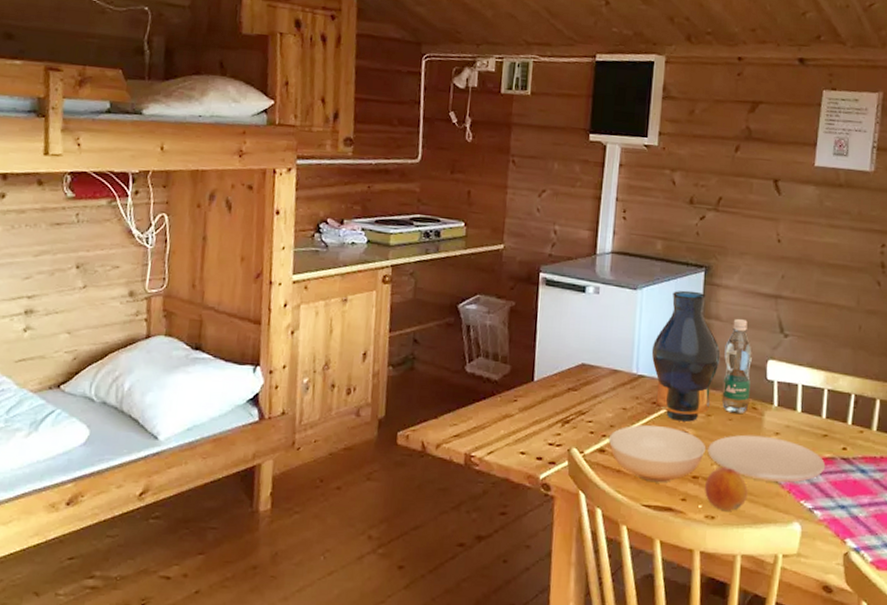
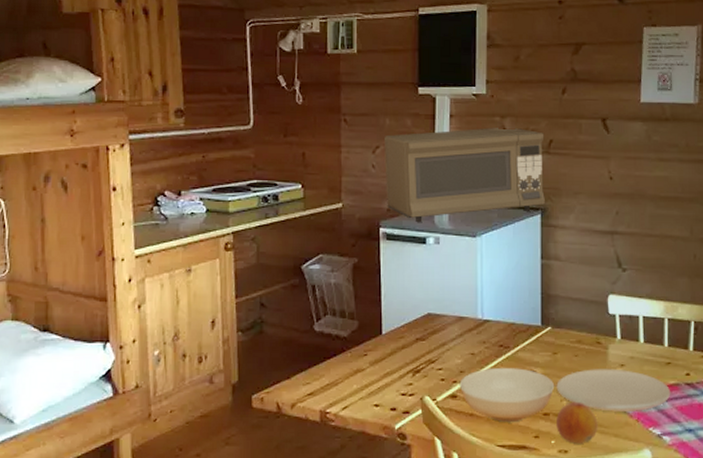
microwave: none [549,179,714,271] -> present [384,127,545,223]
vase: present [651,290,721,422] -> none [495,234,562,361]
bottle: present [721,318,753,414] -> none [566,257,593,350]

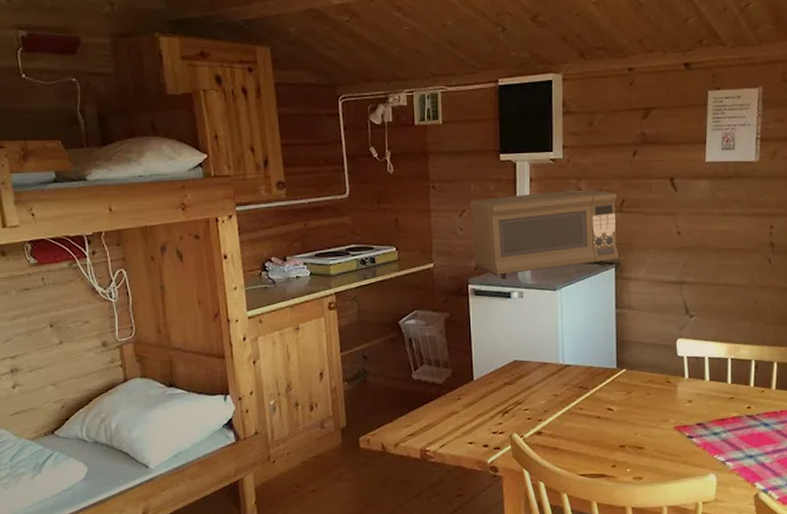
bowl: present [459,368,555,423] -> none [544,406,630,455]
plate: present [556,368,671,412] -> none [631,404,734,443]
fruit: present [556,401,598,444] -> none [631,434,669,471]

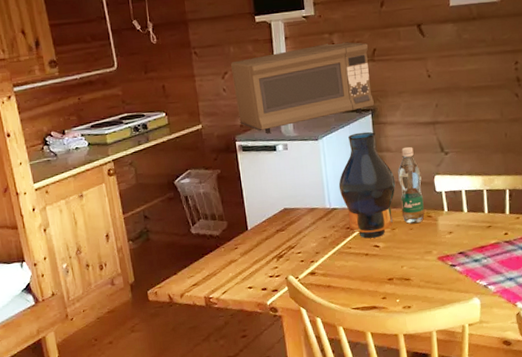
vase: none [574,286,635,400] -> present [338,131,396,239]
bottle: none [638,305,664,389] -> present [398,146,425,224]

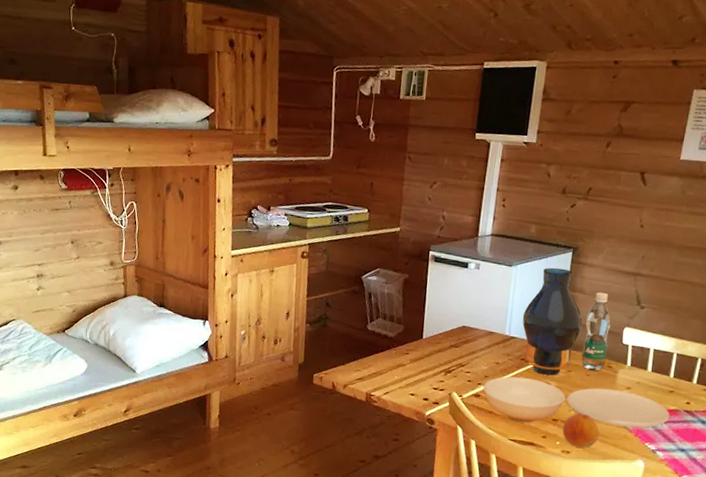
microwave: present [231,42,374,134] -> none [437,173,585,250]
bowl: none [316,244,396,290] -> present [483,376,566,423]
plate: none [397,236,493,272] -> present [567,388,670,429]
fruit: none [399,266,434,300] -> present [562,412,600,448]

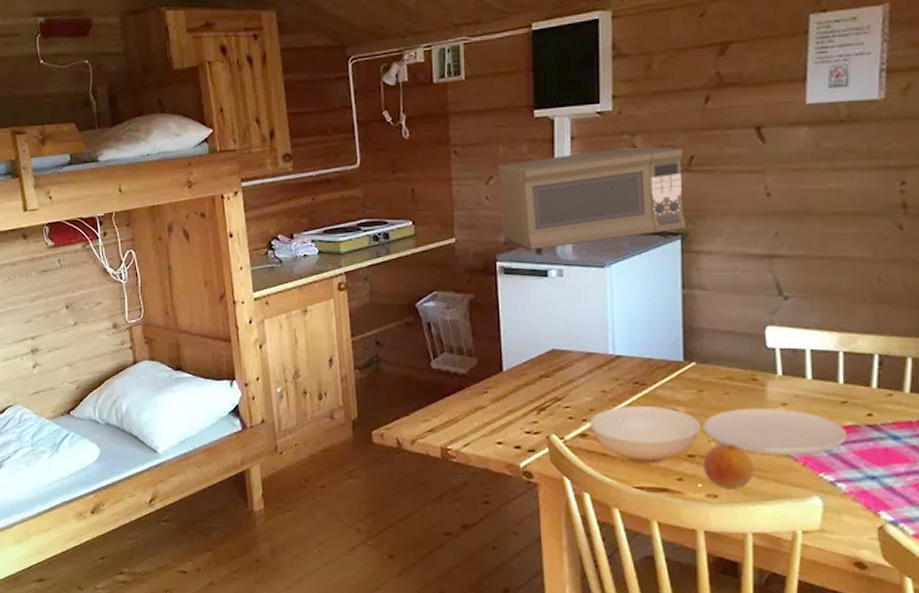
microwave: none [437,173,585,250] -> present [498,145,686,255]
vase: present [522,267,583,376] -> none [628,261,709,399]
bottle: present [581,292,612,371] -> none [713,284,748,387]

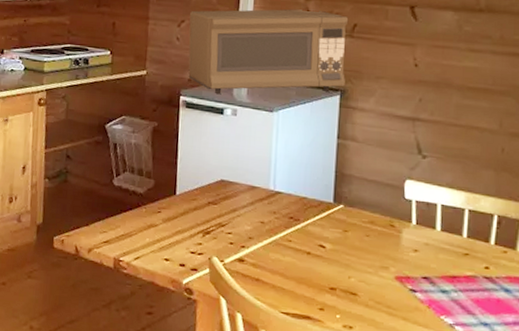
bowl: present [589,406,701,464] -> none [247,238,344,292]
plate: present [703,408,848,455] -> none [345,250,467,299]
fruit: present [704,443,755,488] -> none [342,280,386,322]

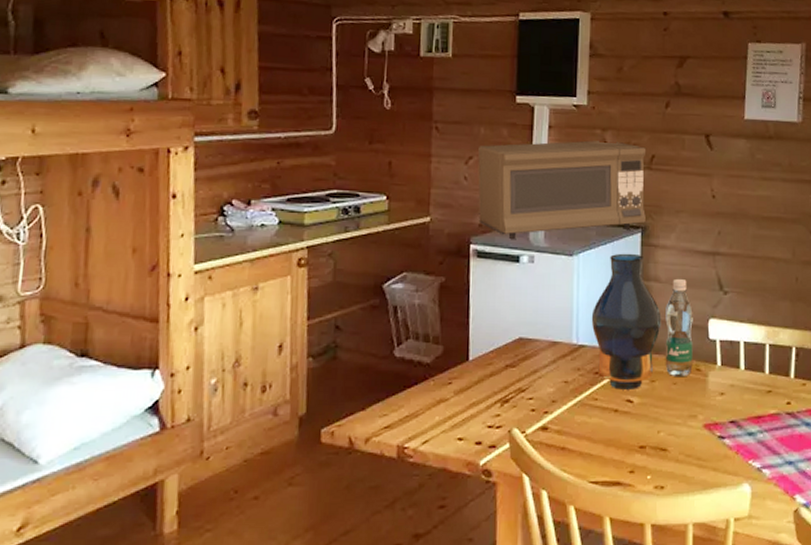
vase: none [288,112,357,237] -> present [591,253,661,390]
bottle: none [358,139,390,231] -> present [665,278,693,377]

